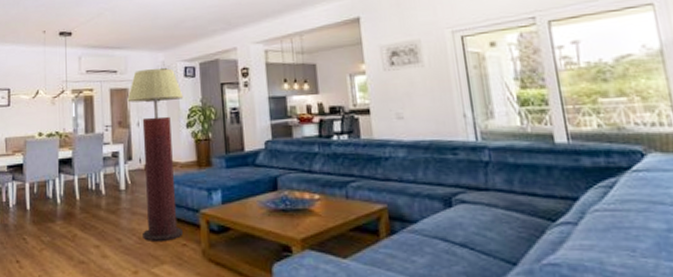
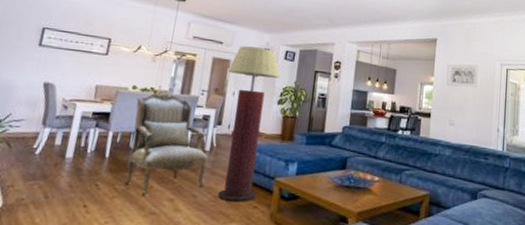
armchair: none [45,134,128,246] -> present [124,91,207,197]

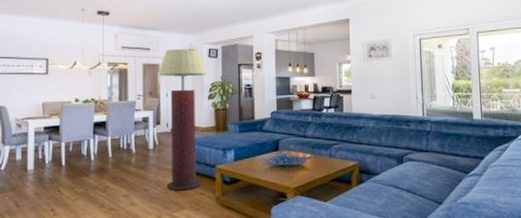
armchair: present [124,91,207,197] -> none [81,101,154,196]

